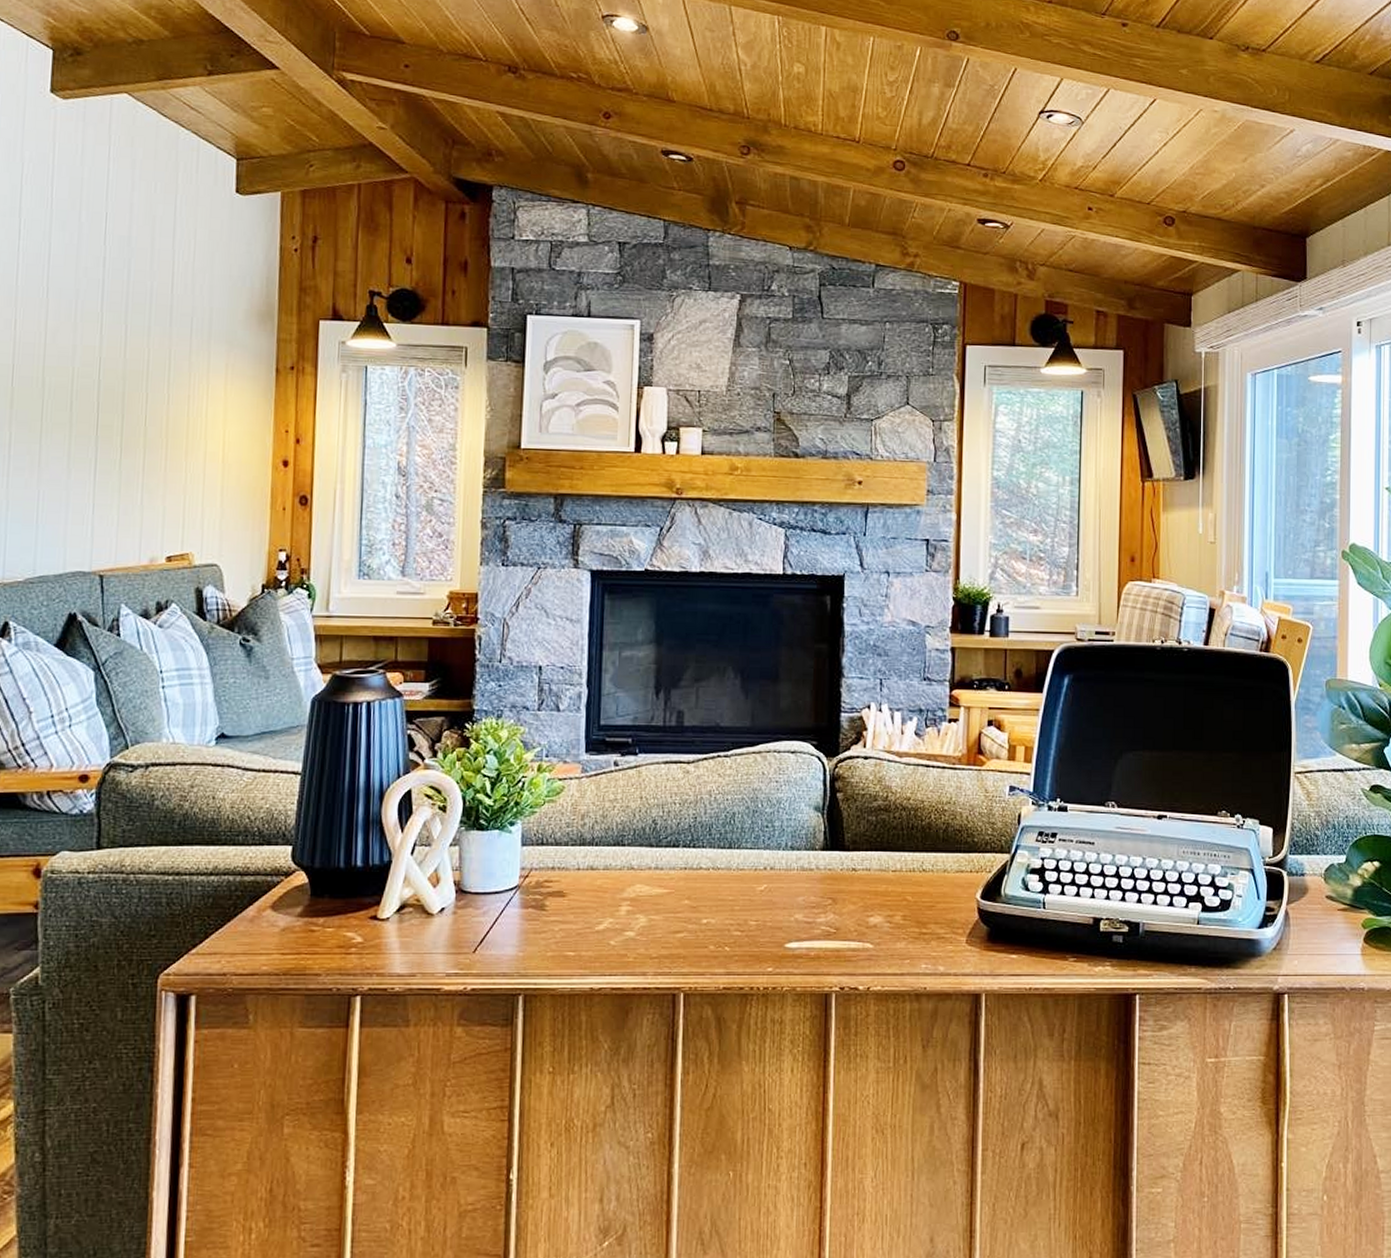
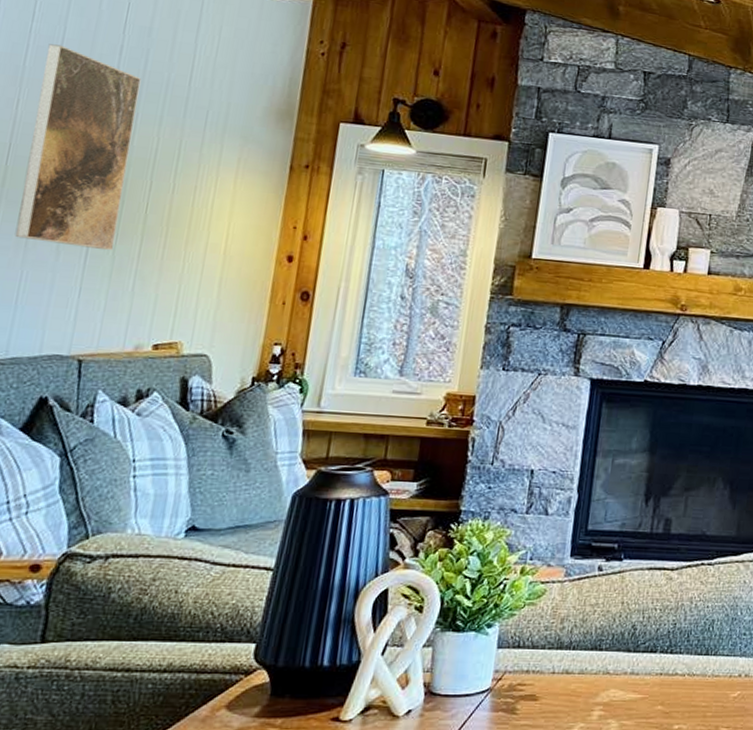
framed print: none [28,261,126,466] -> present [15,44,141,251]

